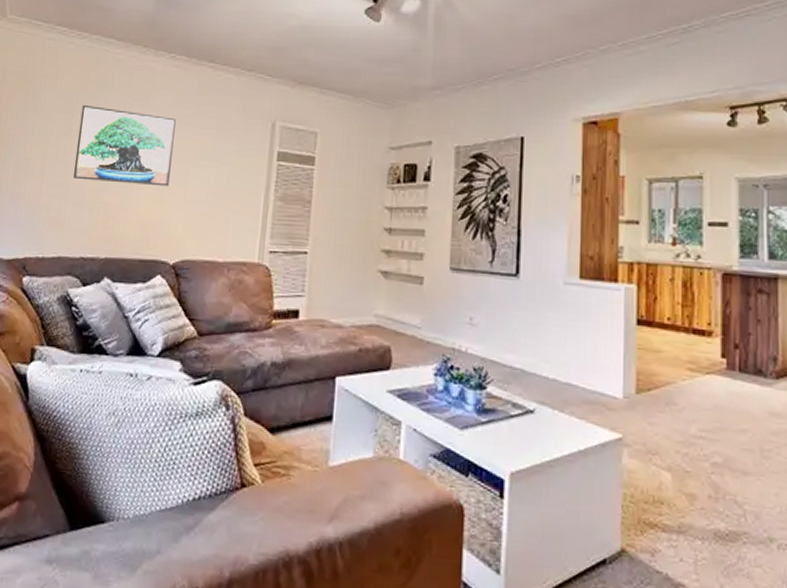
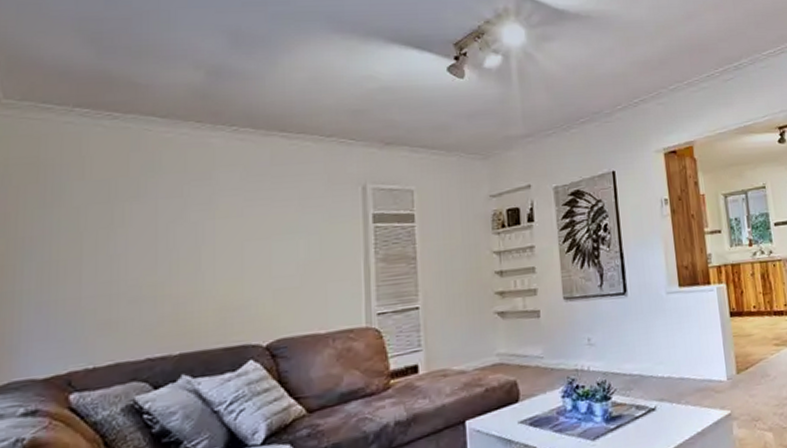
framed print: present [73,104,176,187] -> none [122,191,249,274]

